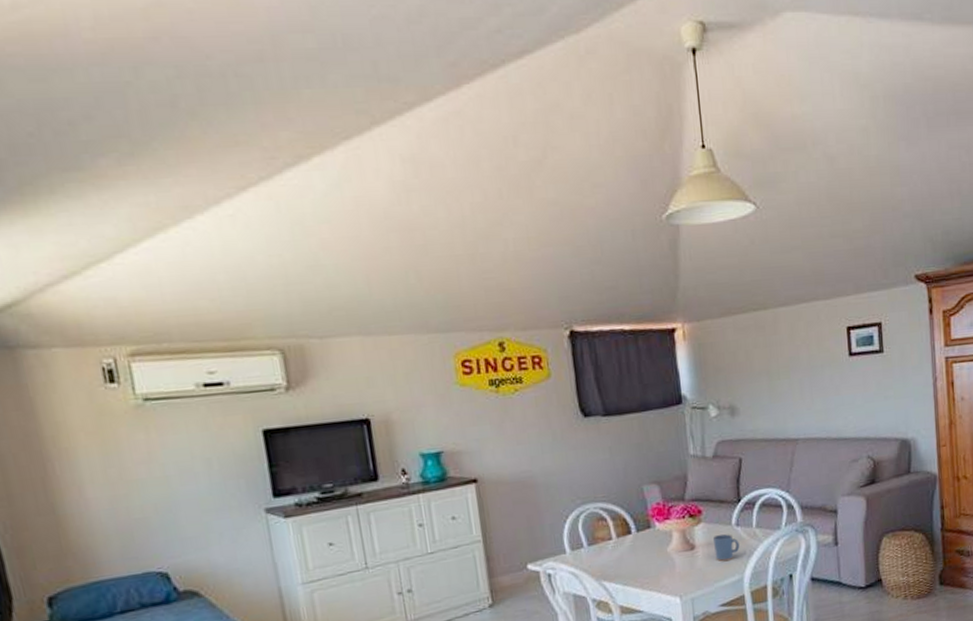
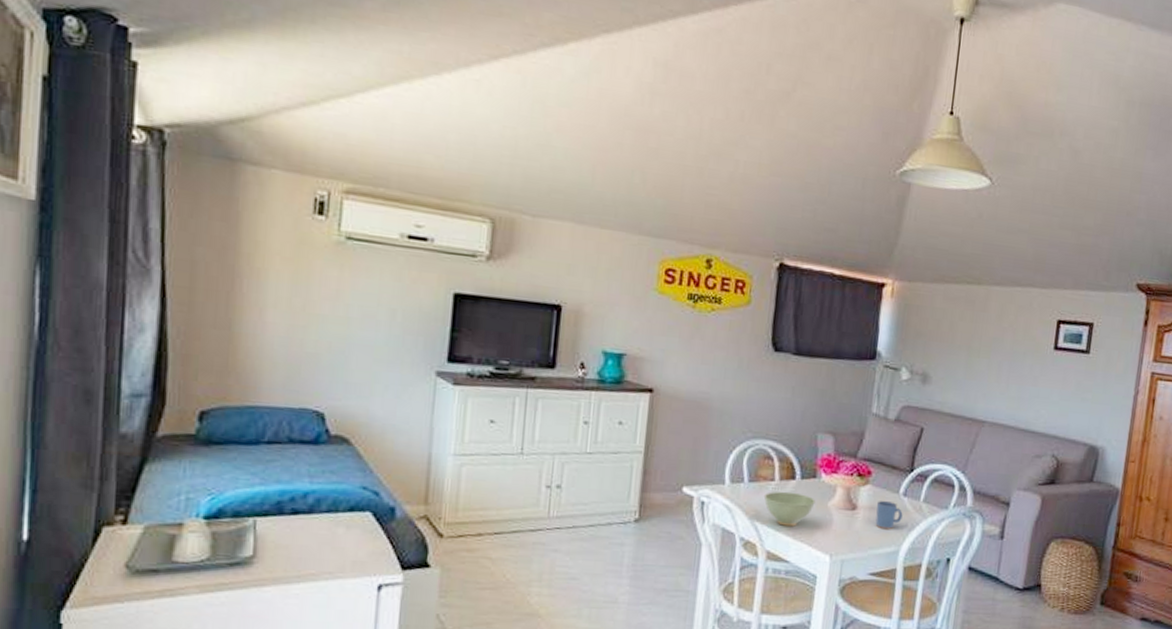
bowl: none [605,545,655,580] -> present [763,491,816,527]

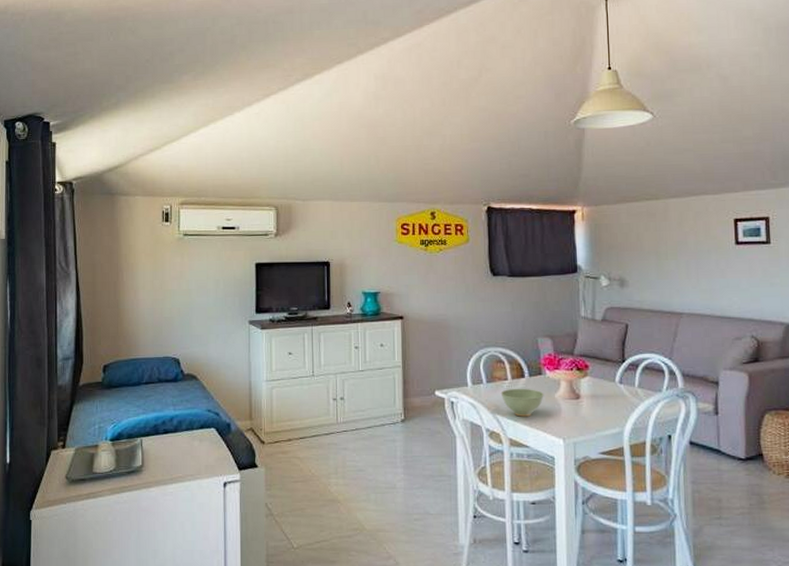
mug: present [875,501,903,530] -> none [597,390,622,414]

